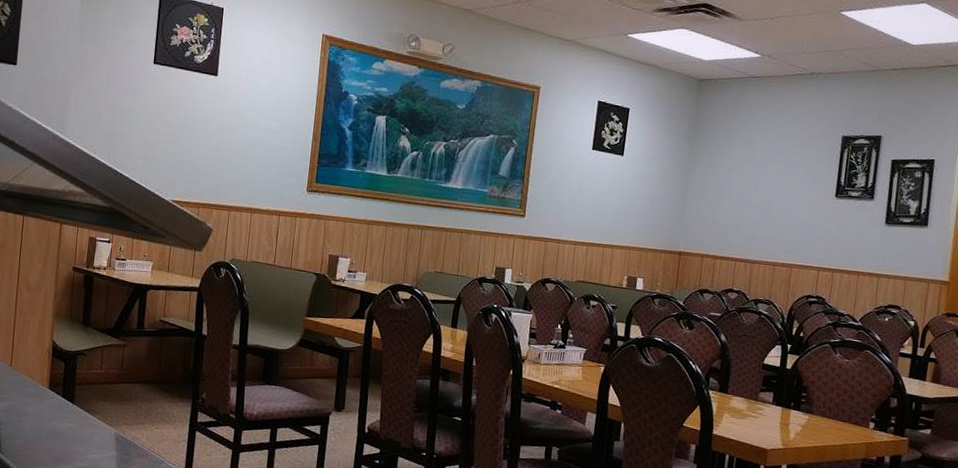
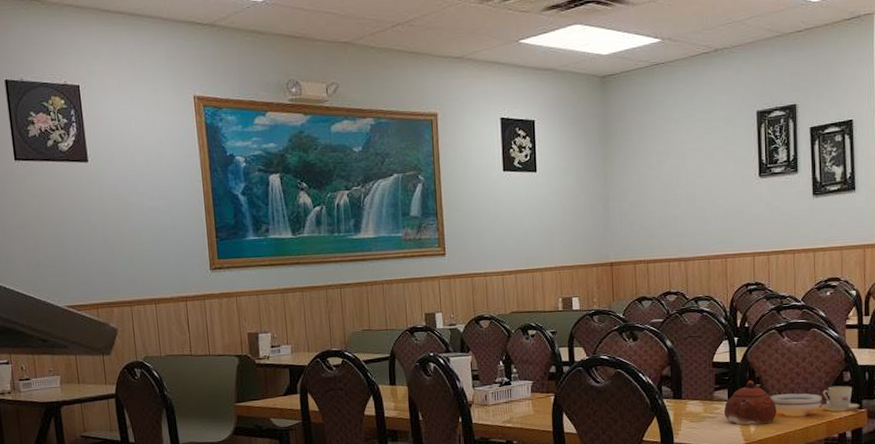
teapot: none [766,388,820,433] -> present [724,380,778,425]
bowl: none [813,406,866,433] -> present [769,393,822,417]
teacup: none [862,409,903,437] -> present [820,385,861,412]

